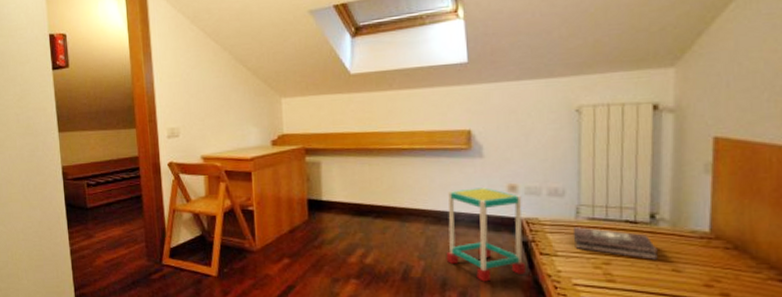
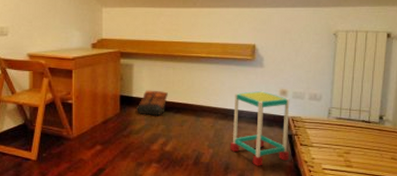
backpack: none [328,191,365,223] -> present [137,90,168,116]
first aid kit: present [572,227,658,260] -> none [325,124,383,150]

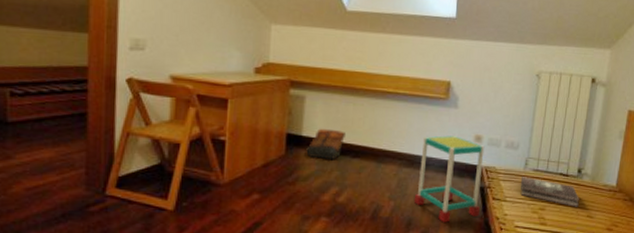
first aid kit: none [325,124,383,150] -> present [520,177,580,207]

